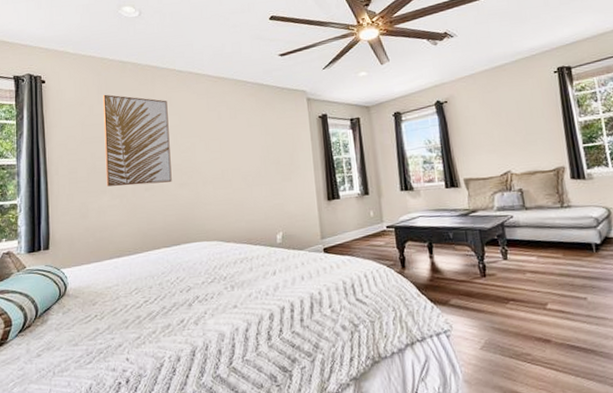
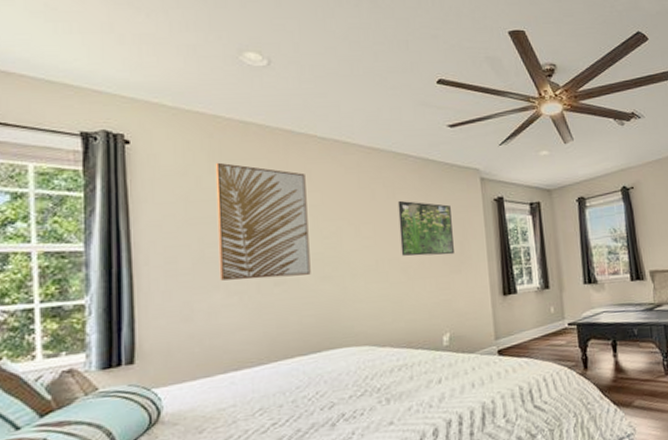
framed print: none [238,119,285,167] -> present [397,200,454,256]

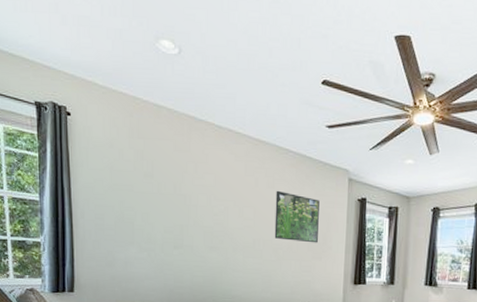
wall art: present [215,162,311,281] -> none [133,139,203,243]

